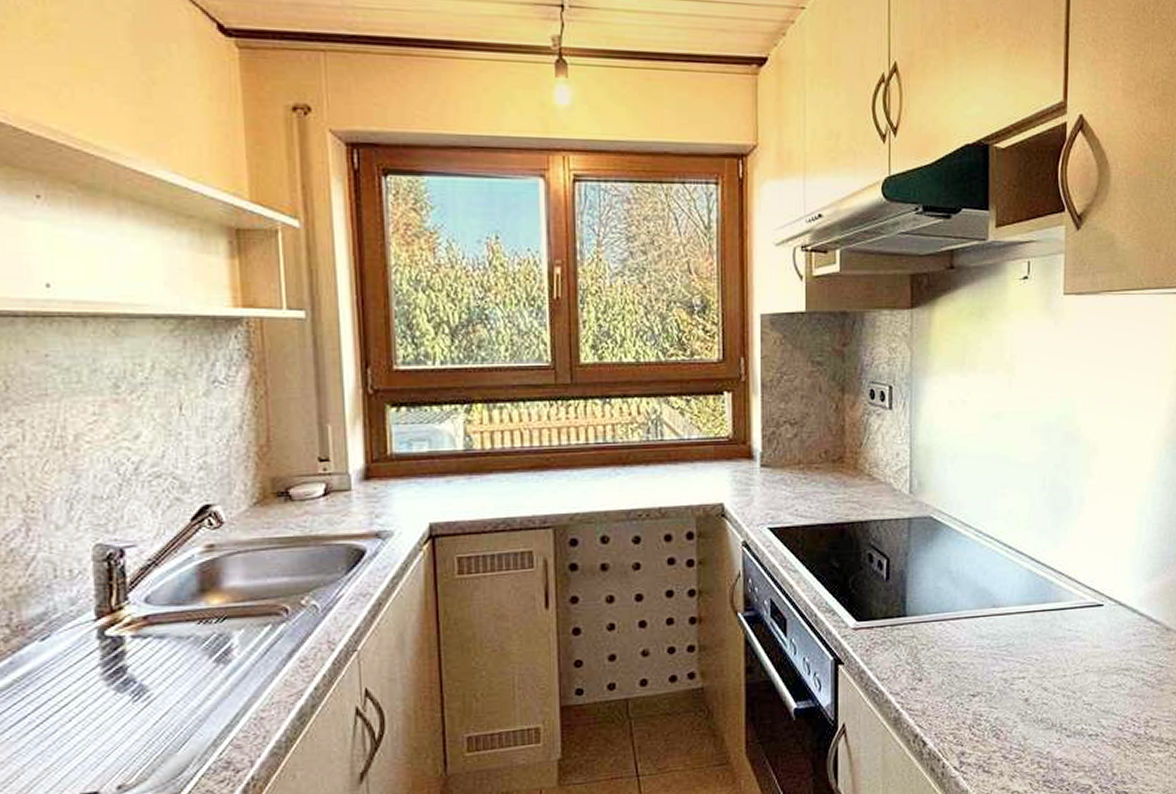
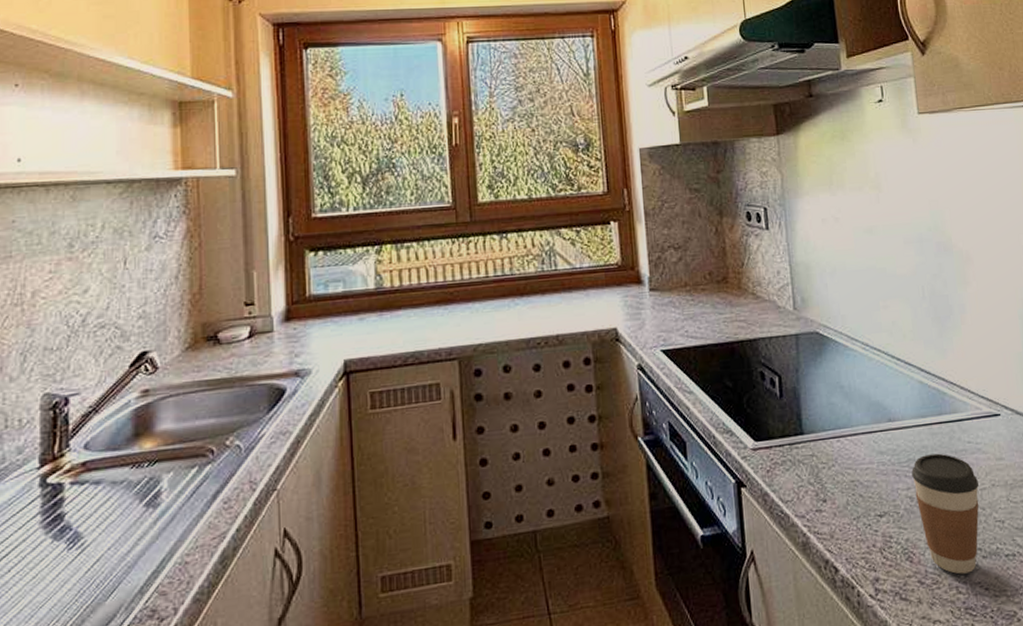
coffee cup: none [1009,639,1073,751] -> present [911,453,979,575]

